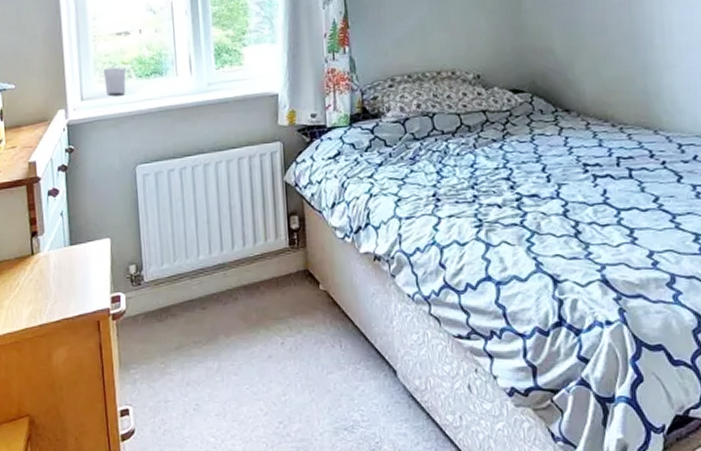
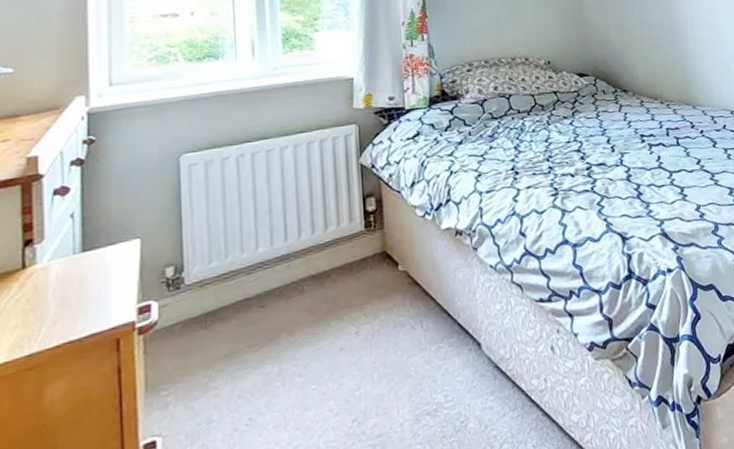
candle holder: present [104,67,126,97] -> none [142,50,172,82]

